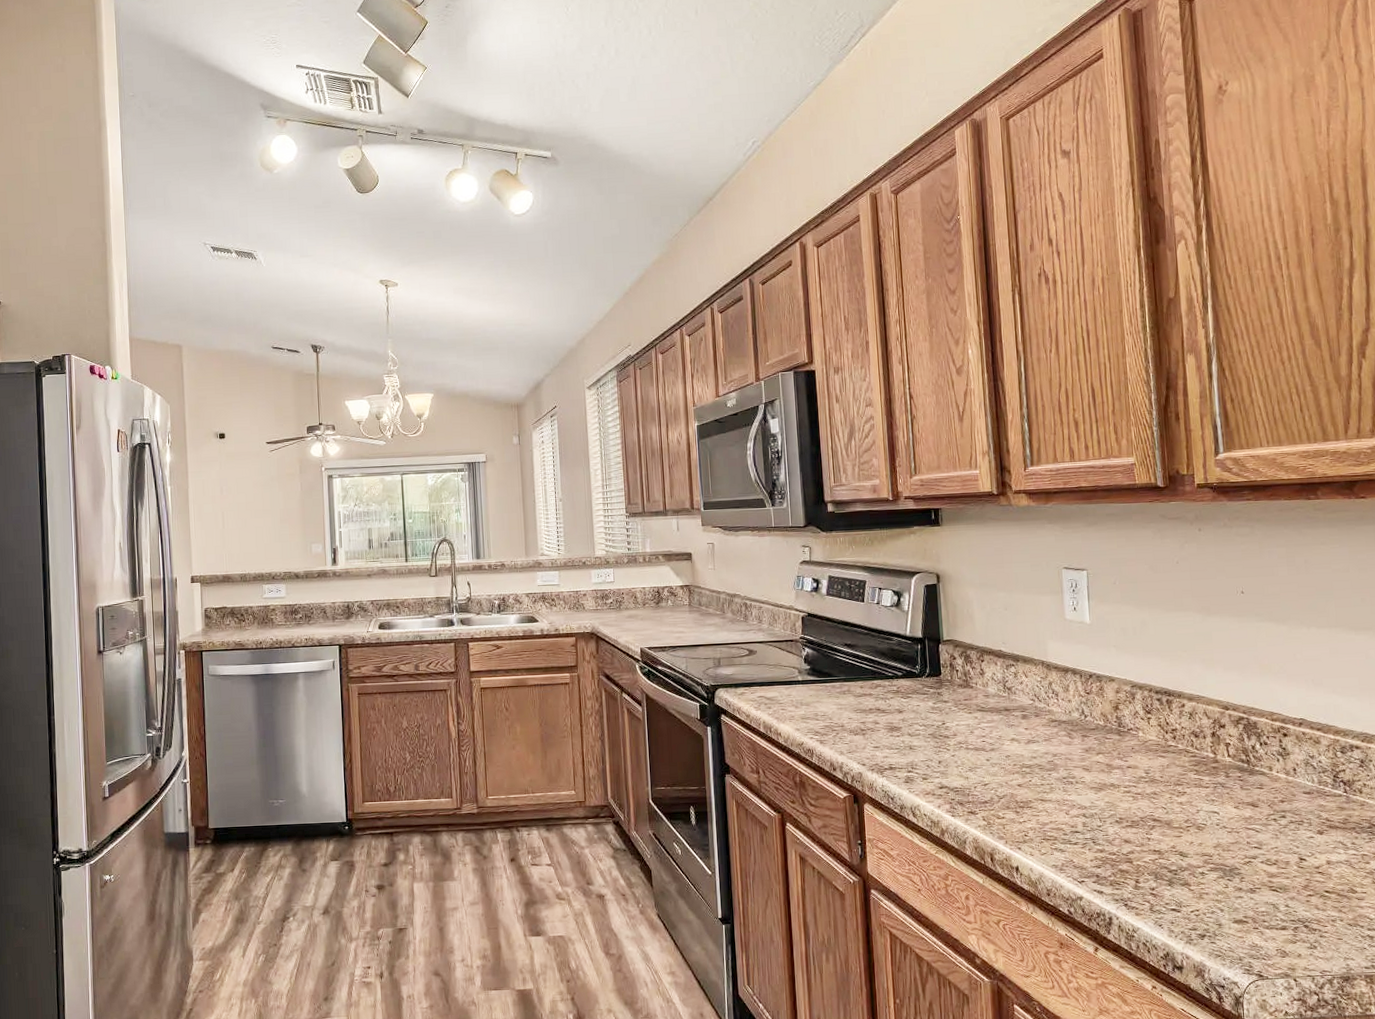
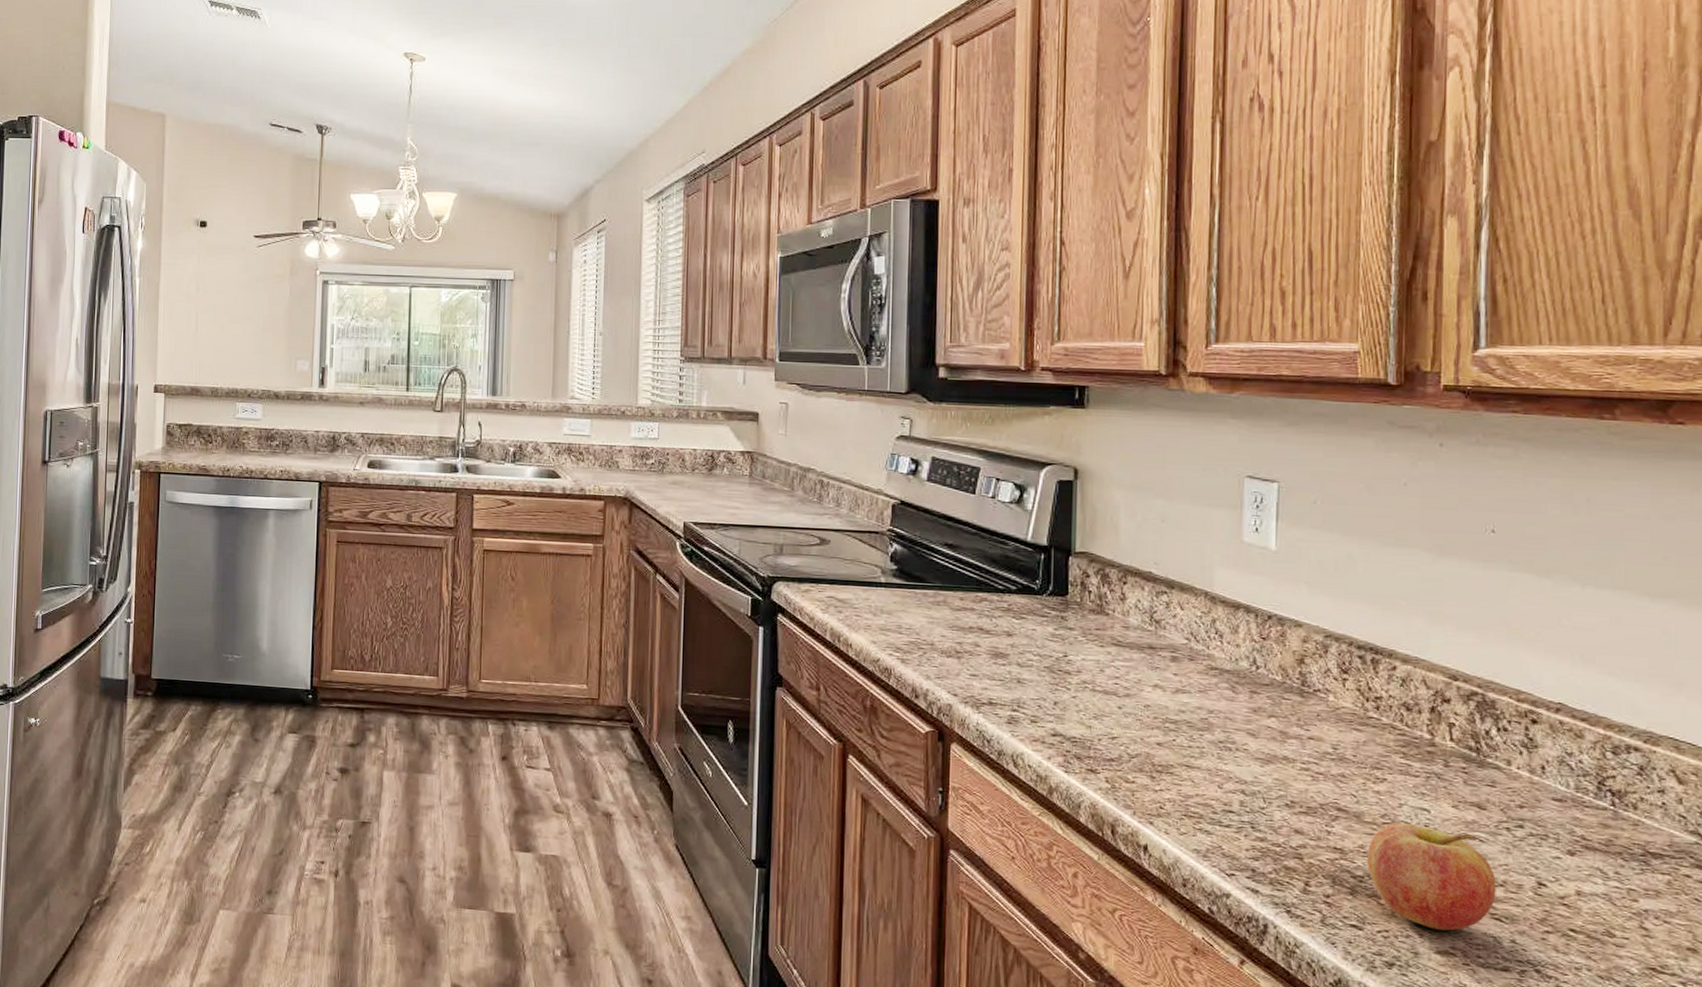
fruit: none [1178,824,1272,905] -> present [1367,822,1496,931]

